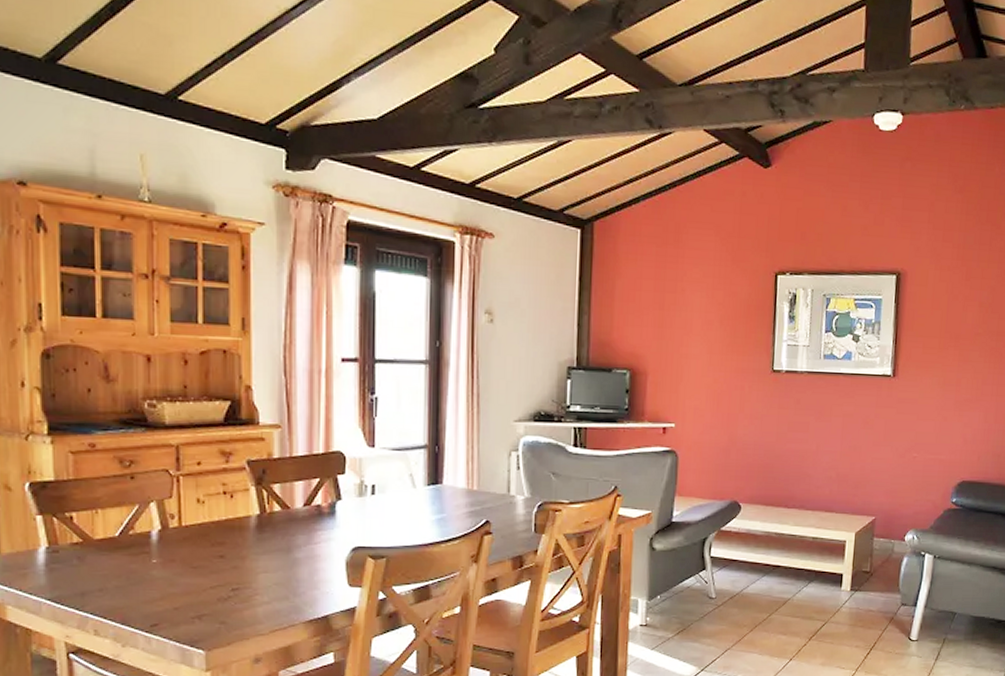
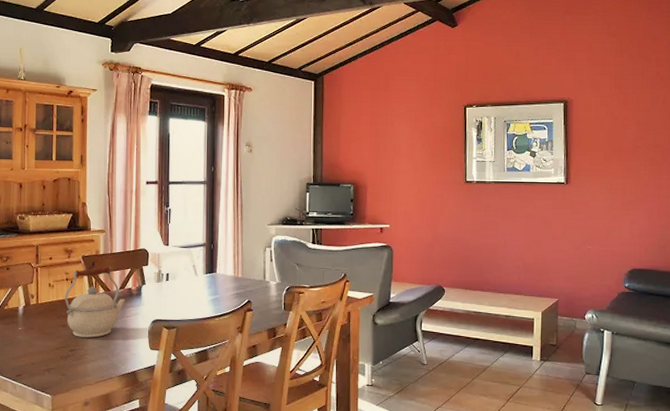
kettle: none [221,475,313,572] -> present [64,266,126,338]

